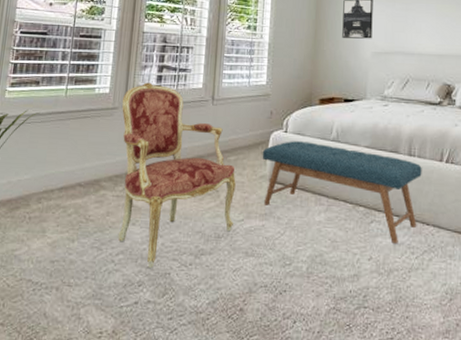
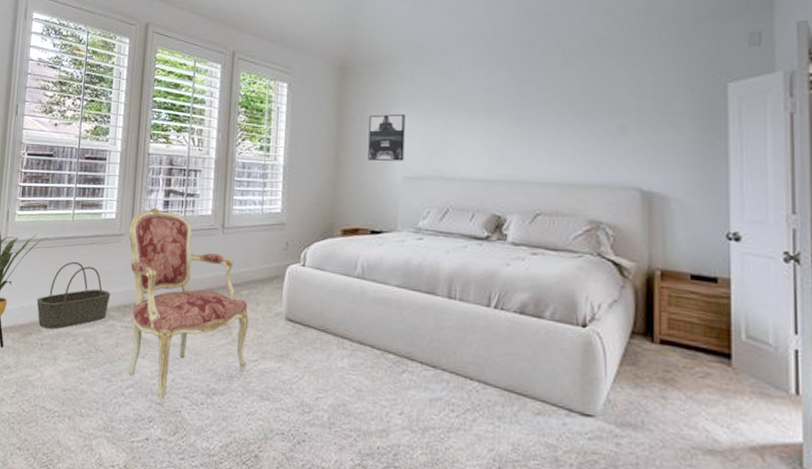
basket: none [25,135,103,202] -> present [36,261,111,329]
bench: present [262,141,422,243] -> none [277,276,465,398]

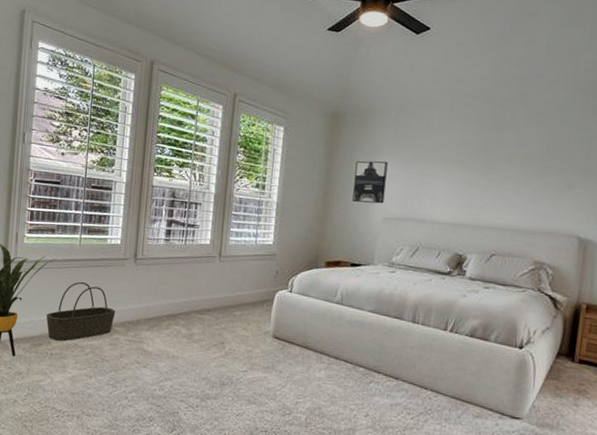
armchair: present [127,208,249,406] -> none [130,236,241,408]

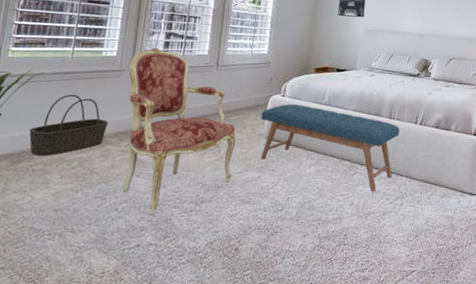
armchair: none [130,236,241,408] -> present [121,47,236,216]
bench: none [266,300,425,404] -> present [261,104,400,191]

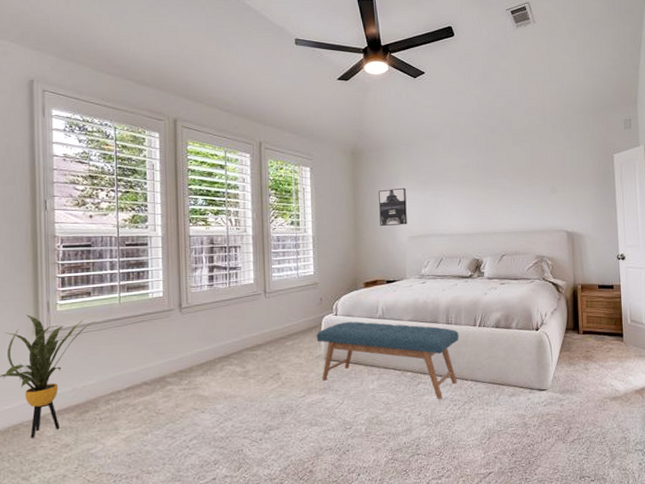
basket: present [29,94,109,156] -> none [90,339,166,404]
armchair: present [121,47,236,216] -> none [178,283,296,449]

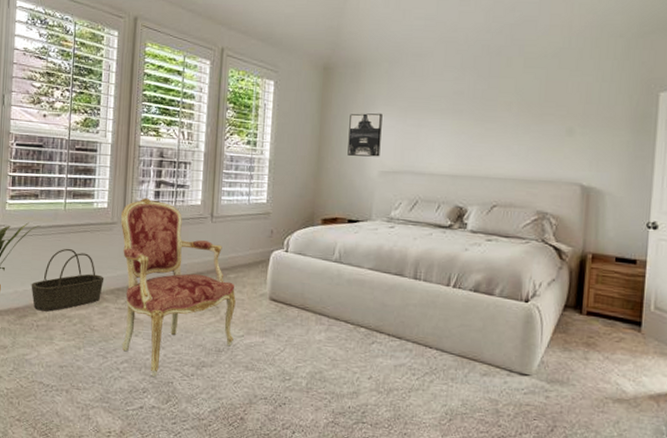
basket: none [90,339,166,404] -> present [31,248,105,312]
armchair: none [178,283,296,449] -> present [121,198,236,378]
bench: present [316,321,459,399] -> none [262,260,428,364]

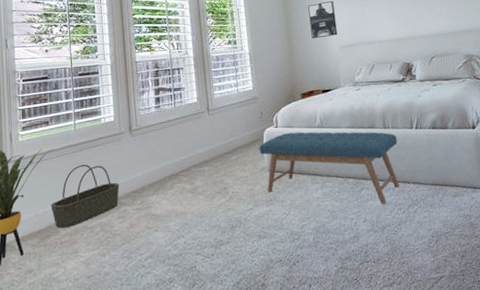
armchair: present [121,198,236,378] -> none [128,105,244,266]
bench: none [262,260,428,364] -> present [259,132,400,204]

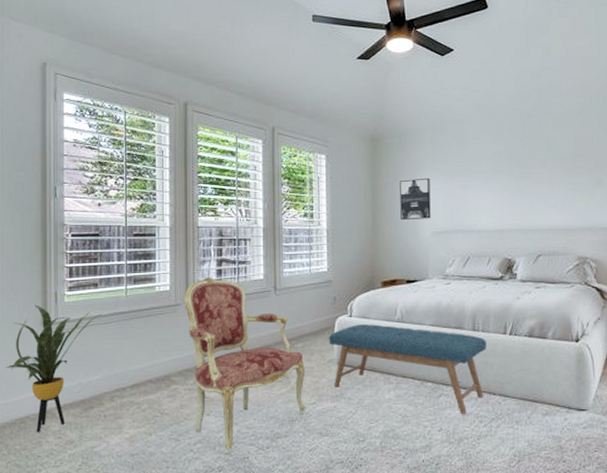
basket: present [50,164,120,228] -> none [96,334,172,401]
armchair: none [128,105,244,266] -> present [185,277,306,455]

